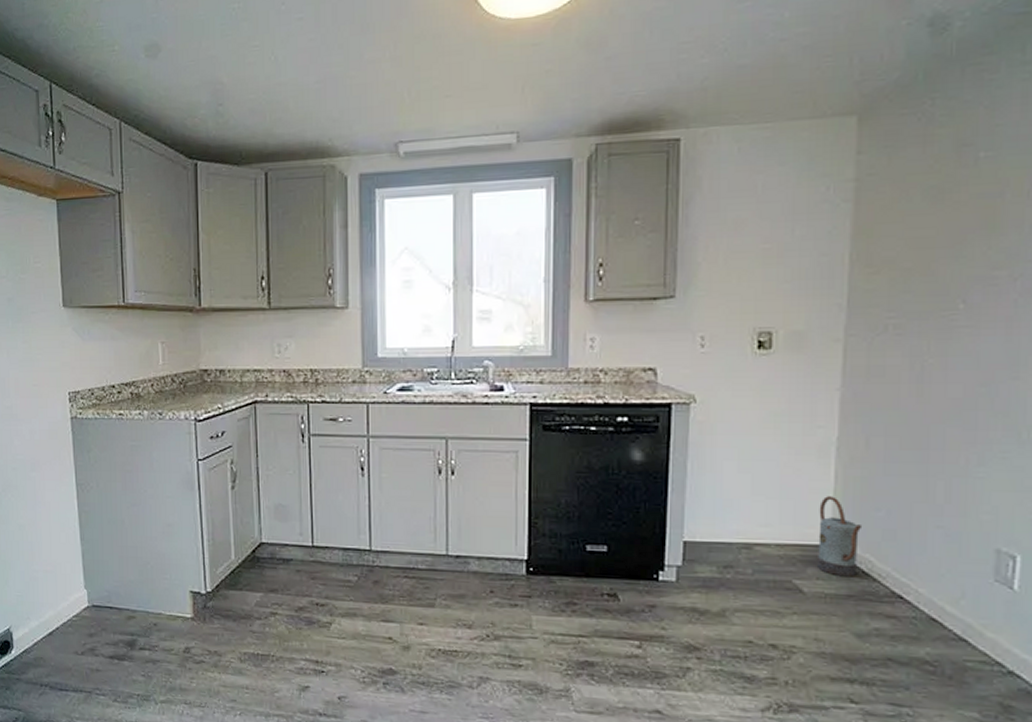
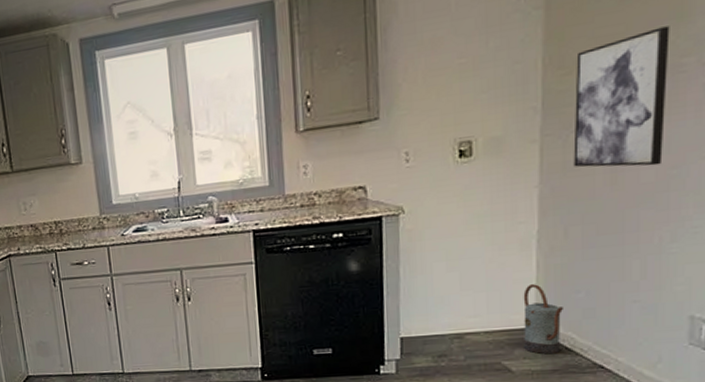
wall art: none [878,236,982,381] -> present [573,26,670,168]

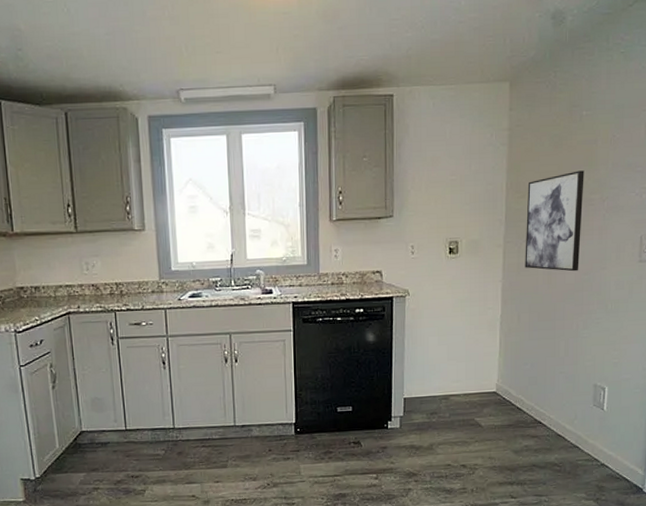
watering can: present [523,284,565,354] -> none [490,357,517,413]

